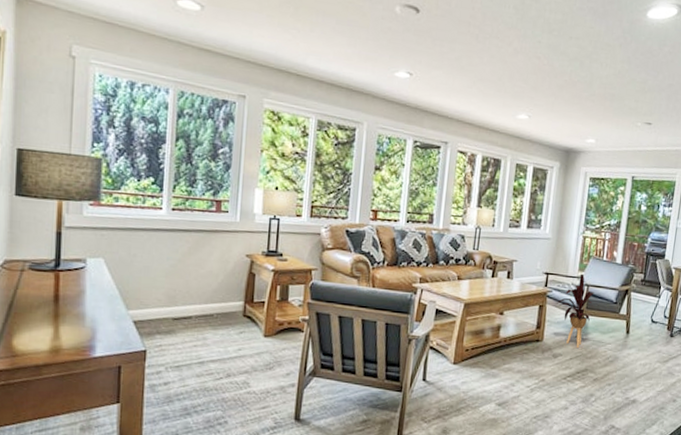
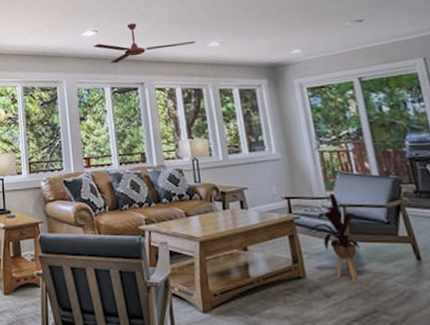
ceiling fan: none [404,74,507,116] -> present [93,23,196,64]

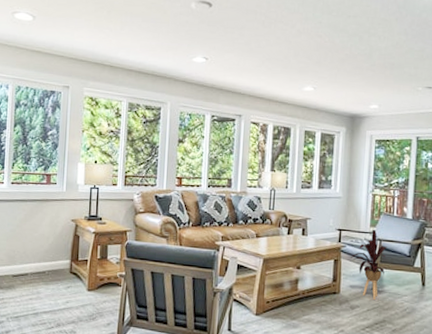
ceiling fan: present [93,23,196,64] -> none [201,56,294,93]

